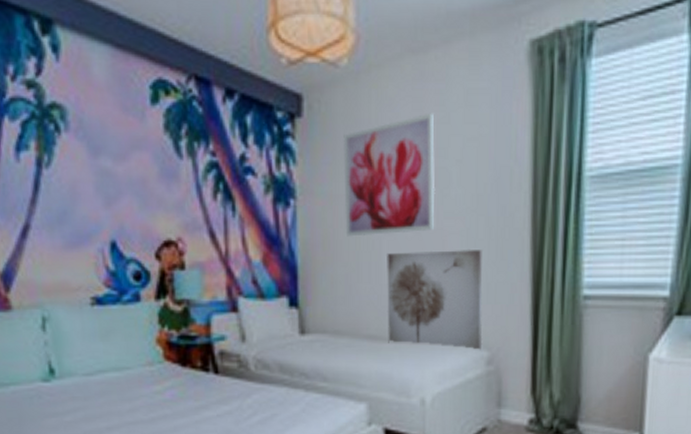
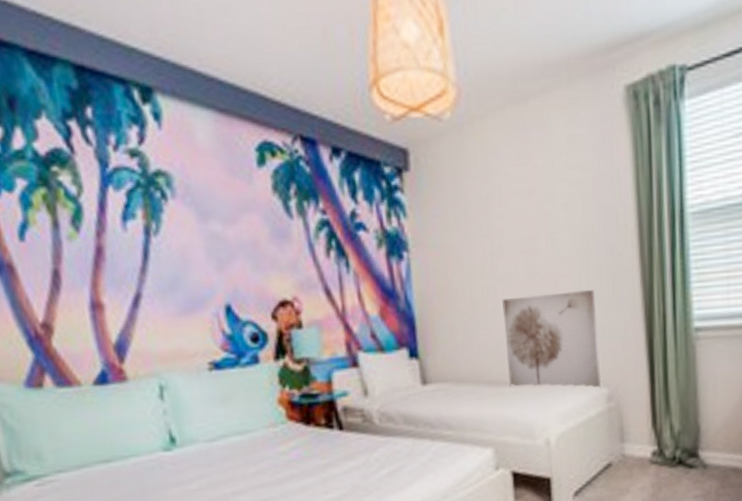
wall art: present [343,113,436,237] -> none [451,160,546,285]

